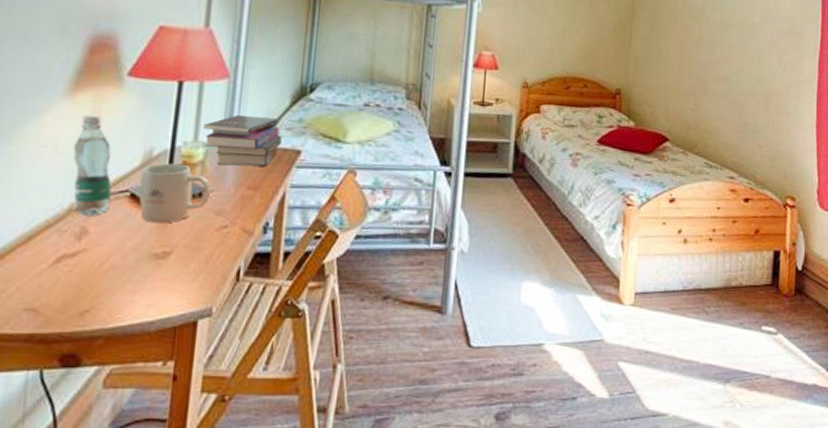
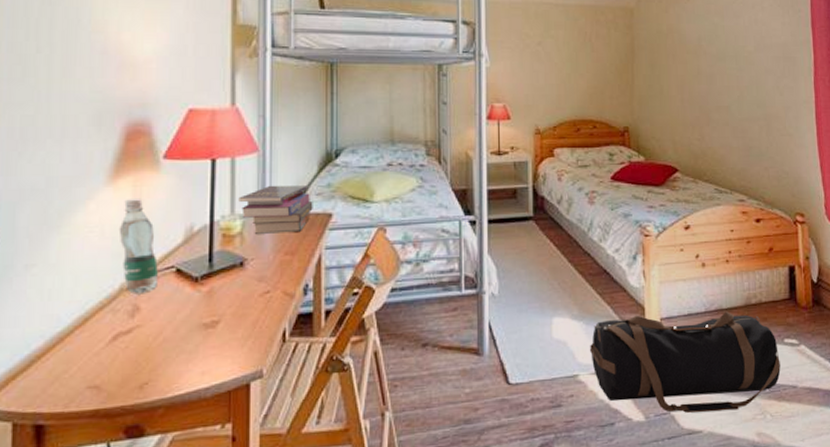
mug: present [138,163,210,224] -> none [184,236,250,295]
duffel bag: none [557,287,755,396] -> present [589,311,781,413]

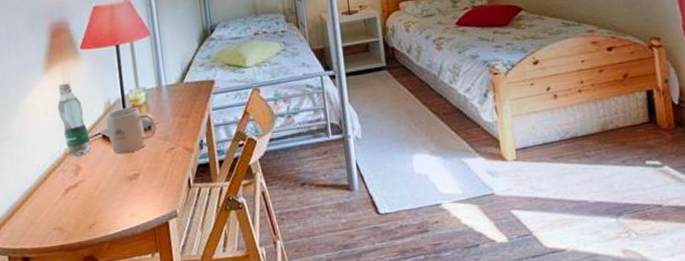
mug: none [184,236,250,295] -> present [105,107,157,154]
books: present [238,185,313,234] -> none [140,59,199,103]
duffel bag: present [589,311,781,413] -> none [449,138,644,234]

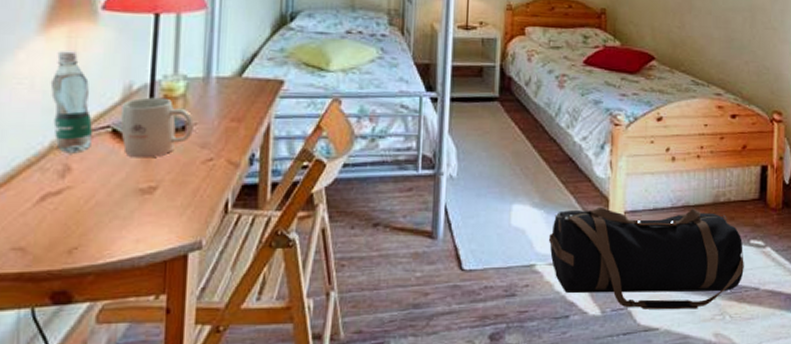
duffel bag: none [449,138,644,234] -> present [548,206,744,310]

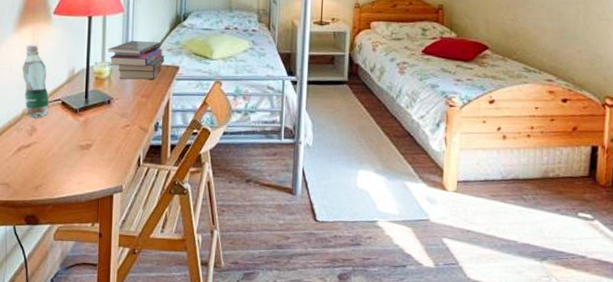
mug: present [121,97,193,158] -> none [67,78,116,123]
books: none [183,45,264,98] -> present [108,40,165,80]
duffel bag: present [548,206,744,310] -> none [388,175,572,270]

